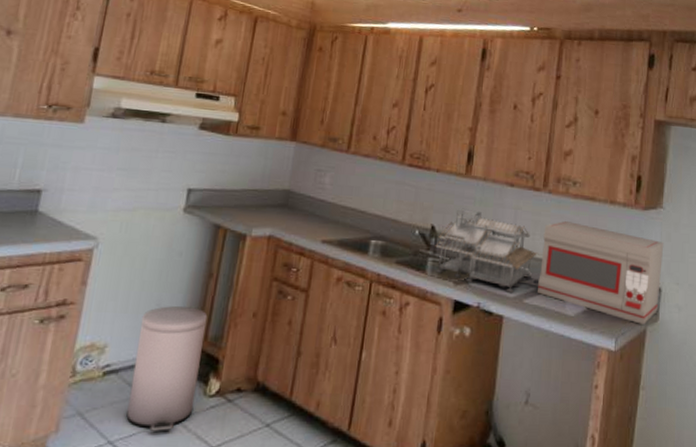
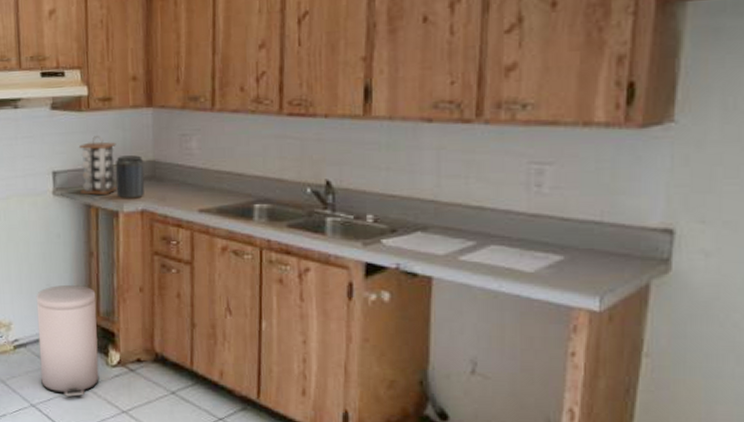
spice rack: none [212,160,257,218] -> present [79,136,117,196]
soda can: none [247,182,280,225] -> present [115,155,145,199]
dish rack: present [435,208,539,294] -> none [334,156,476,251]
microwave: present [538,221,664,325] -> none [478,156,678,277]

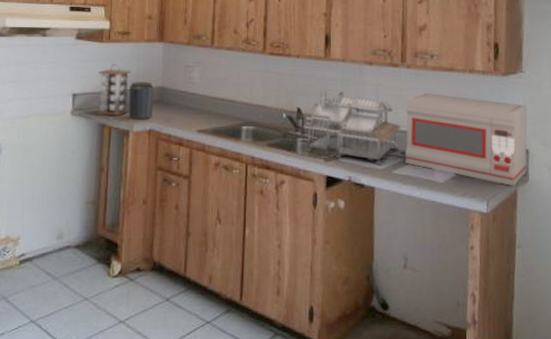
pedal bin: present [36,284,99,397] -> none [44,198,103,310]
dish rack: none [334,156,476,251] -> present [303,89,403,166]
microwave: none [478,156,678,277] -> present [405,93,528,186]

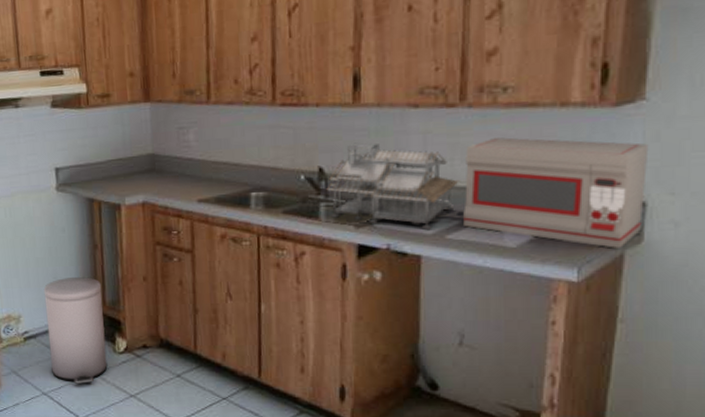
pedal bin: none [44,198,103,310] -> present [43,276,108,384]
spice rack: present [97,64,131,116] -> none [80,132,119,190]
soda can: present [128,82,154,120] -> none [116,149,145,193]

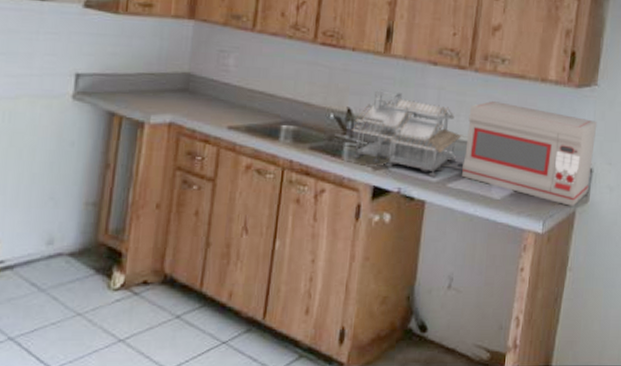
pedal bin: present [43,276,108,384] -> none [26,198,107,326]

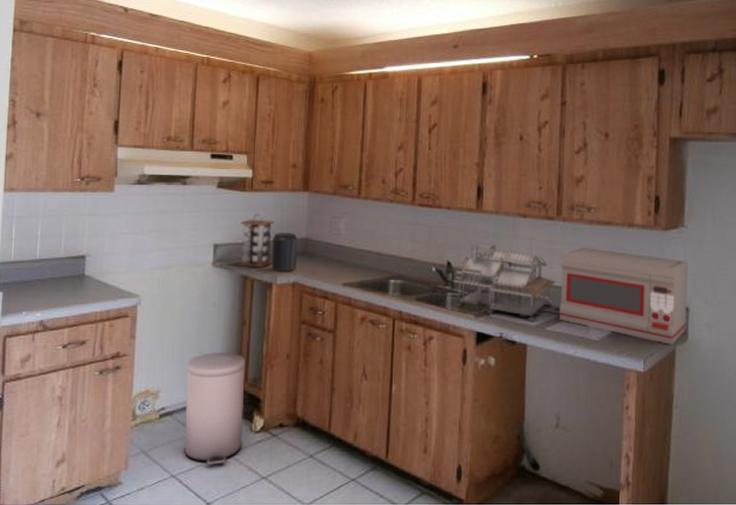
pedal bin: none [26,198,107,326] -> present [184,352,245,465]
spice rack: none [105,41,152,104] -> present [239,214,275,268]
soda can: none [144,65,179,111] -> present [271,233,298,272]

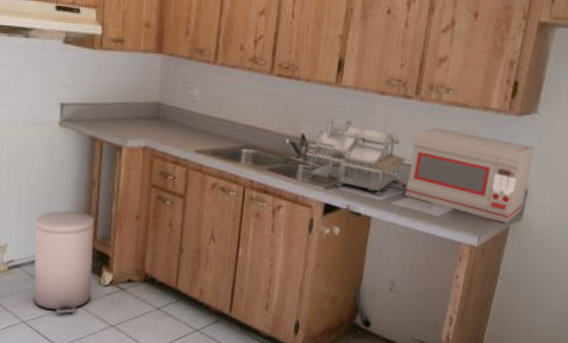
spice rack: present [239,214,275,268] -> none [87,74,125,130]
soda can: present [271,233,298,272] -> none [121,95,150,136]

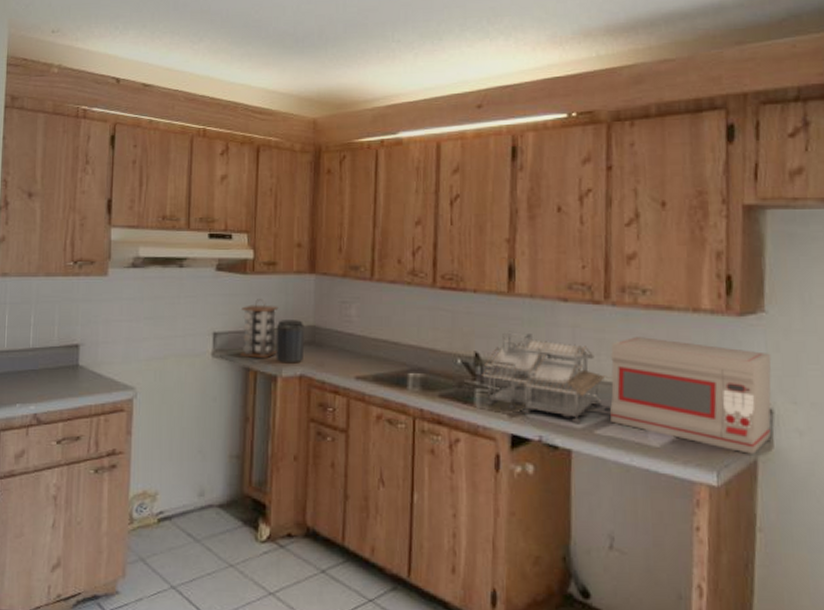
pedal bin: present [34,210,94,313] -> none [185,451,249,577]
spice rack: none [87,74,125,130] -> present [240,299,279,359]
soda can: none [121,95,150,136] -> present [276,320,305,364]

